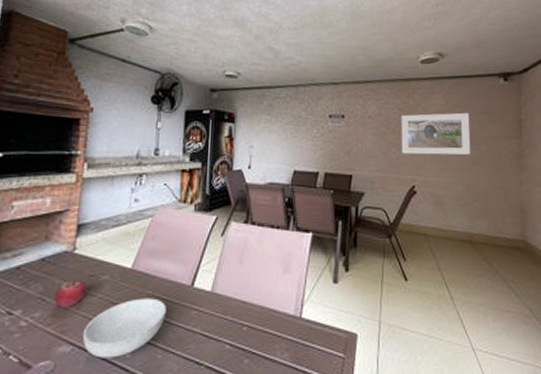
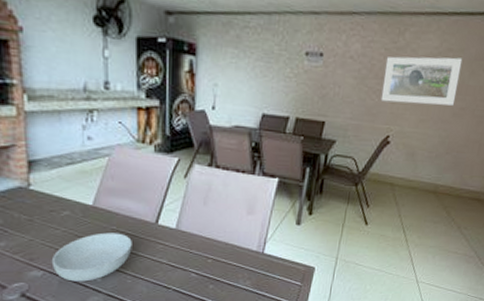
fruit: present [53,277,87,308] -> none [15,212,49,239]

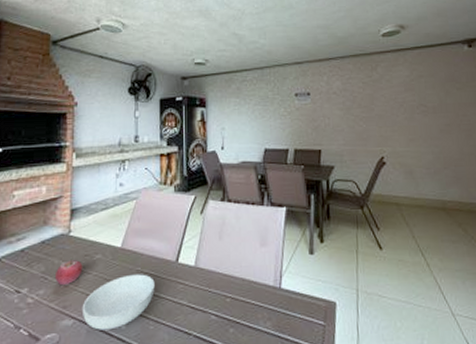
fruit: none [15,212,49,239] -> present [54,257,83,286]
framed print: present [380,56,463,106] -> none [365,81,439,127]

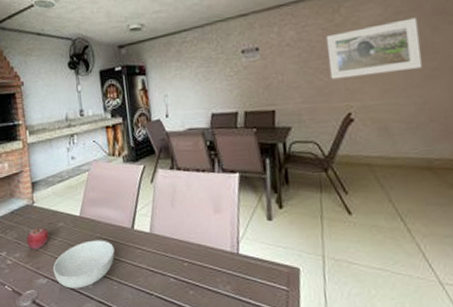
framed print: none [365,81,439,127] -> present [325,17,423,80]

